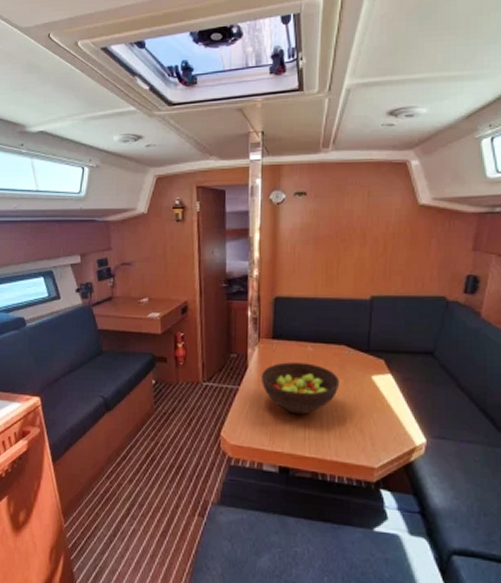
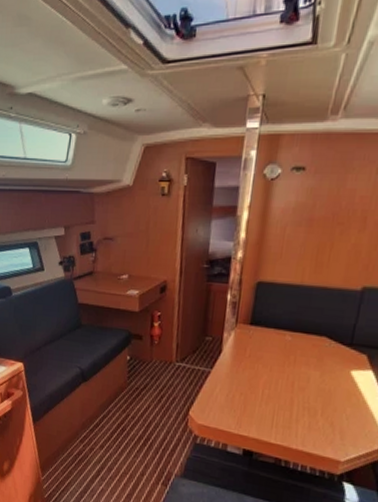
fruit bowl: present [260,362,340,415] -> none [233,349,316,403]

